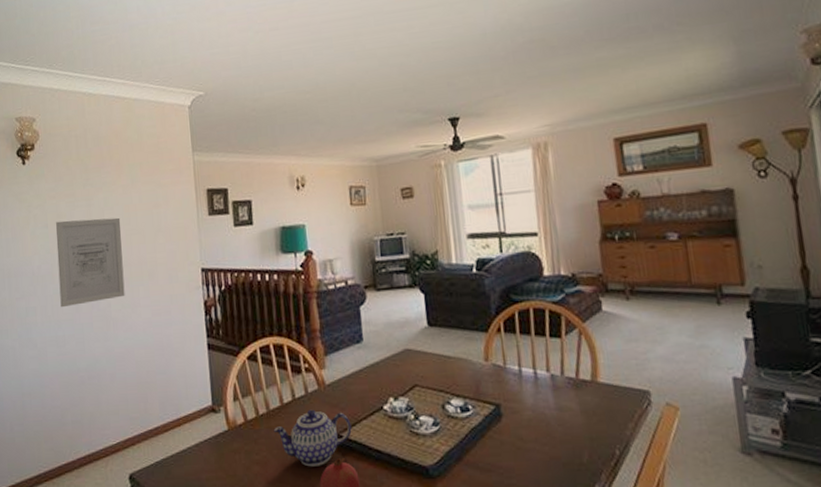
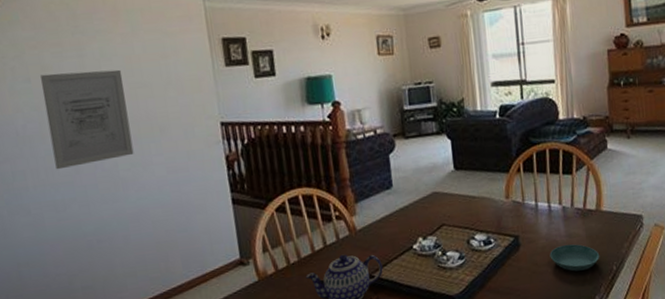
saucer: none [537,418,599,452] -> present [549,244,600,272]

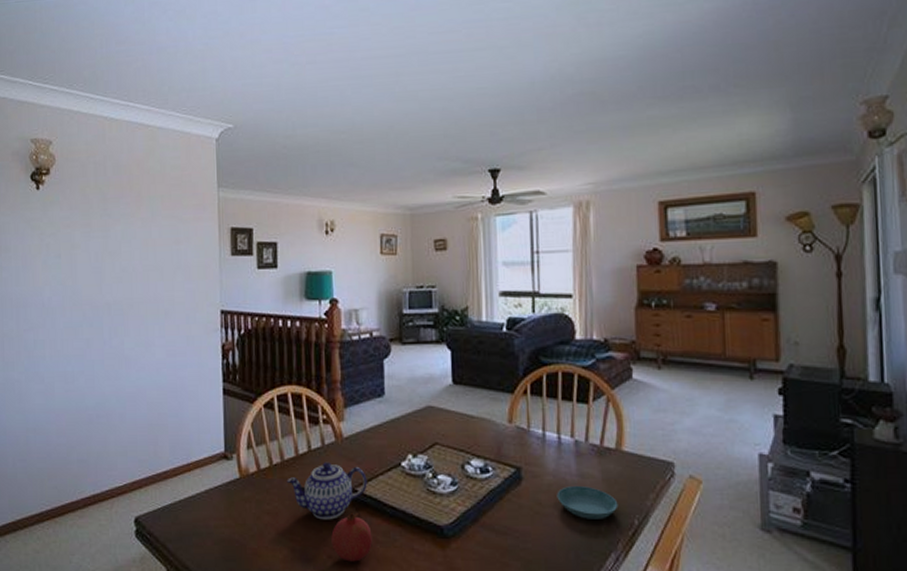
wall art: present [40,69,134,170] -> none [69,251,139,343]

